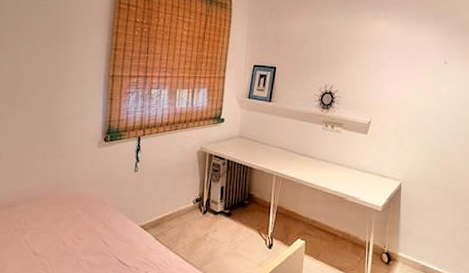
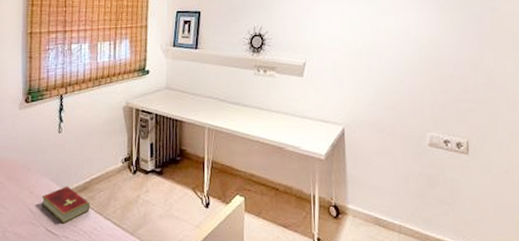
hardcover book: none [115,221,161,256] -> present [41,185,90,224]

